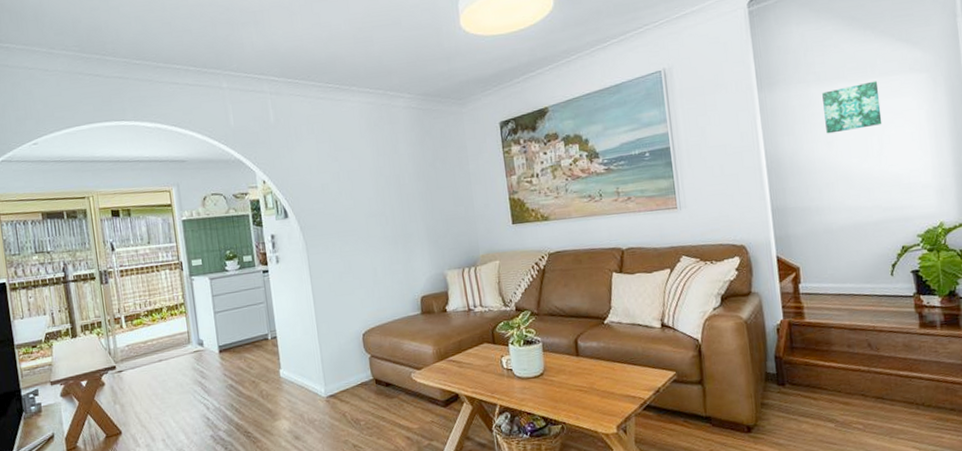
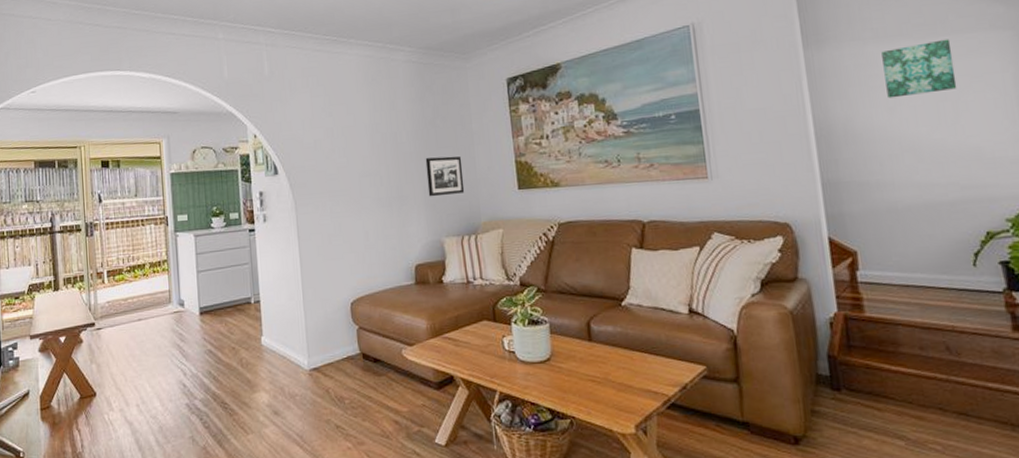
picture frame: none [427,195,464,234] -> present [425,156,465,197]

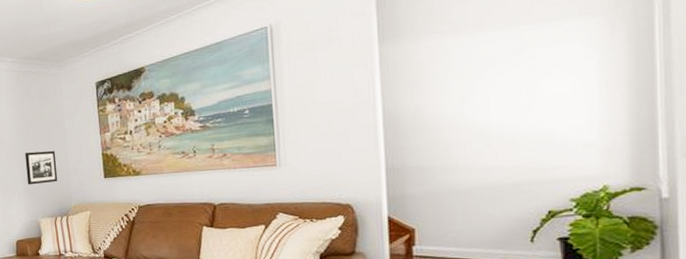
wall art: present [881,39,957,99] -> none [459,28,535,88]

